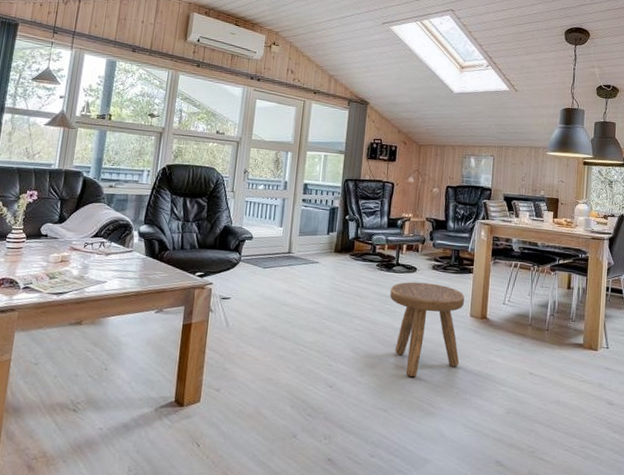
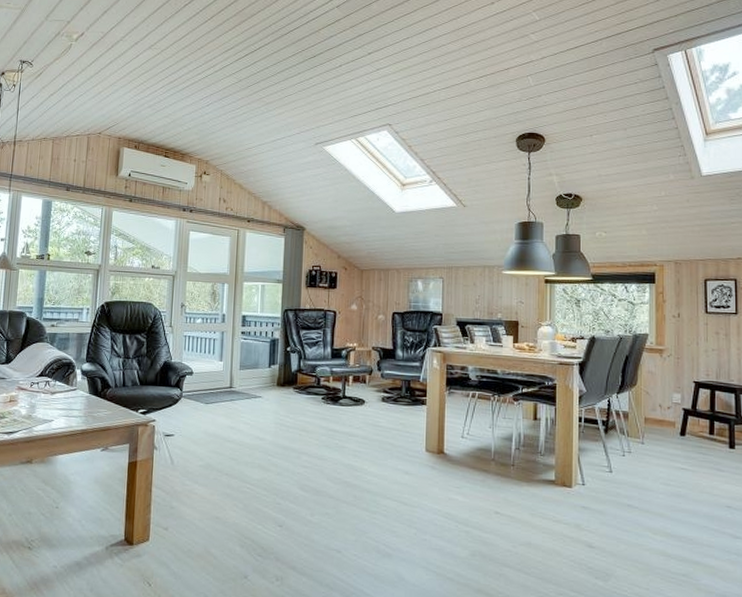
stool: present [390,282,464,377] -> none [337,415,418,516]

